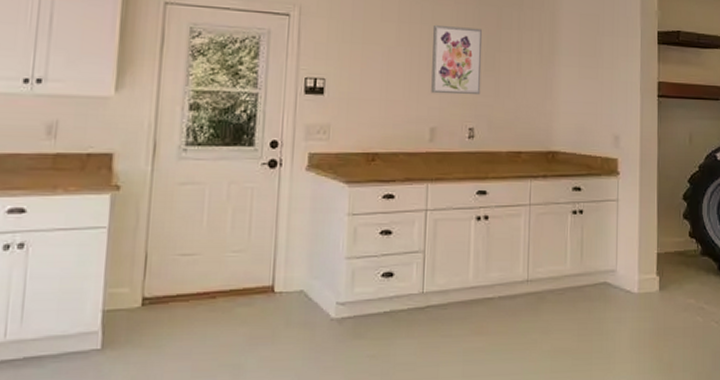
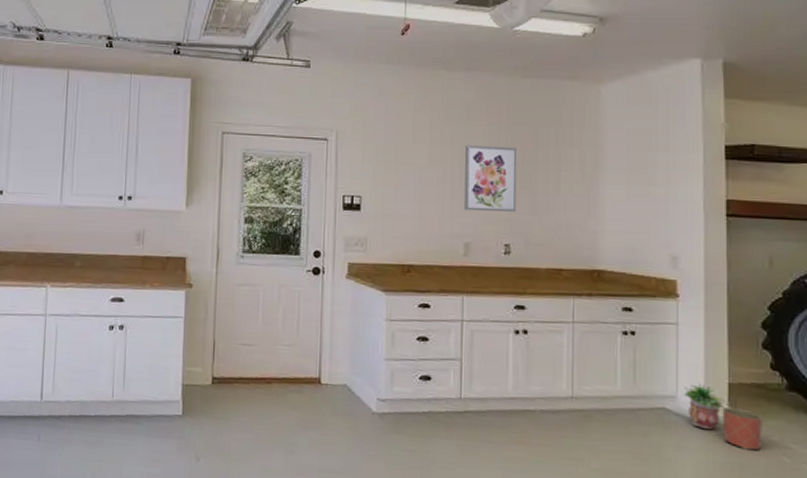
potted plant: none [622,255,654,300] -> present [684,383,725,430]
planter: none [652,276,682,314] -> present [722,407,762,451]

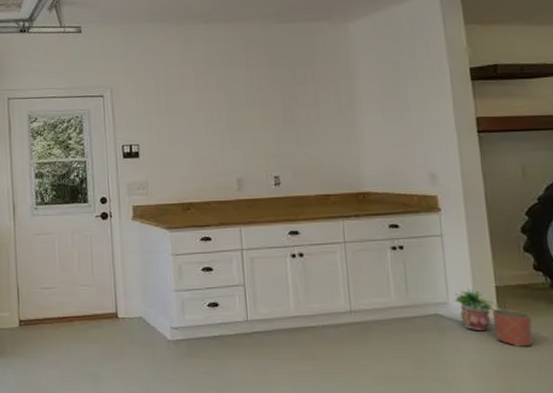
wall art: present [464,144,517,213] -> none [229,87,282,149]

